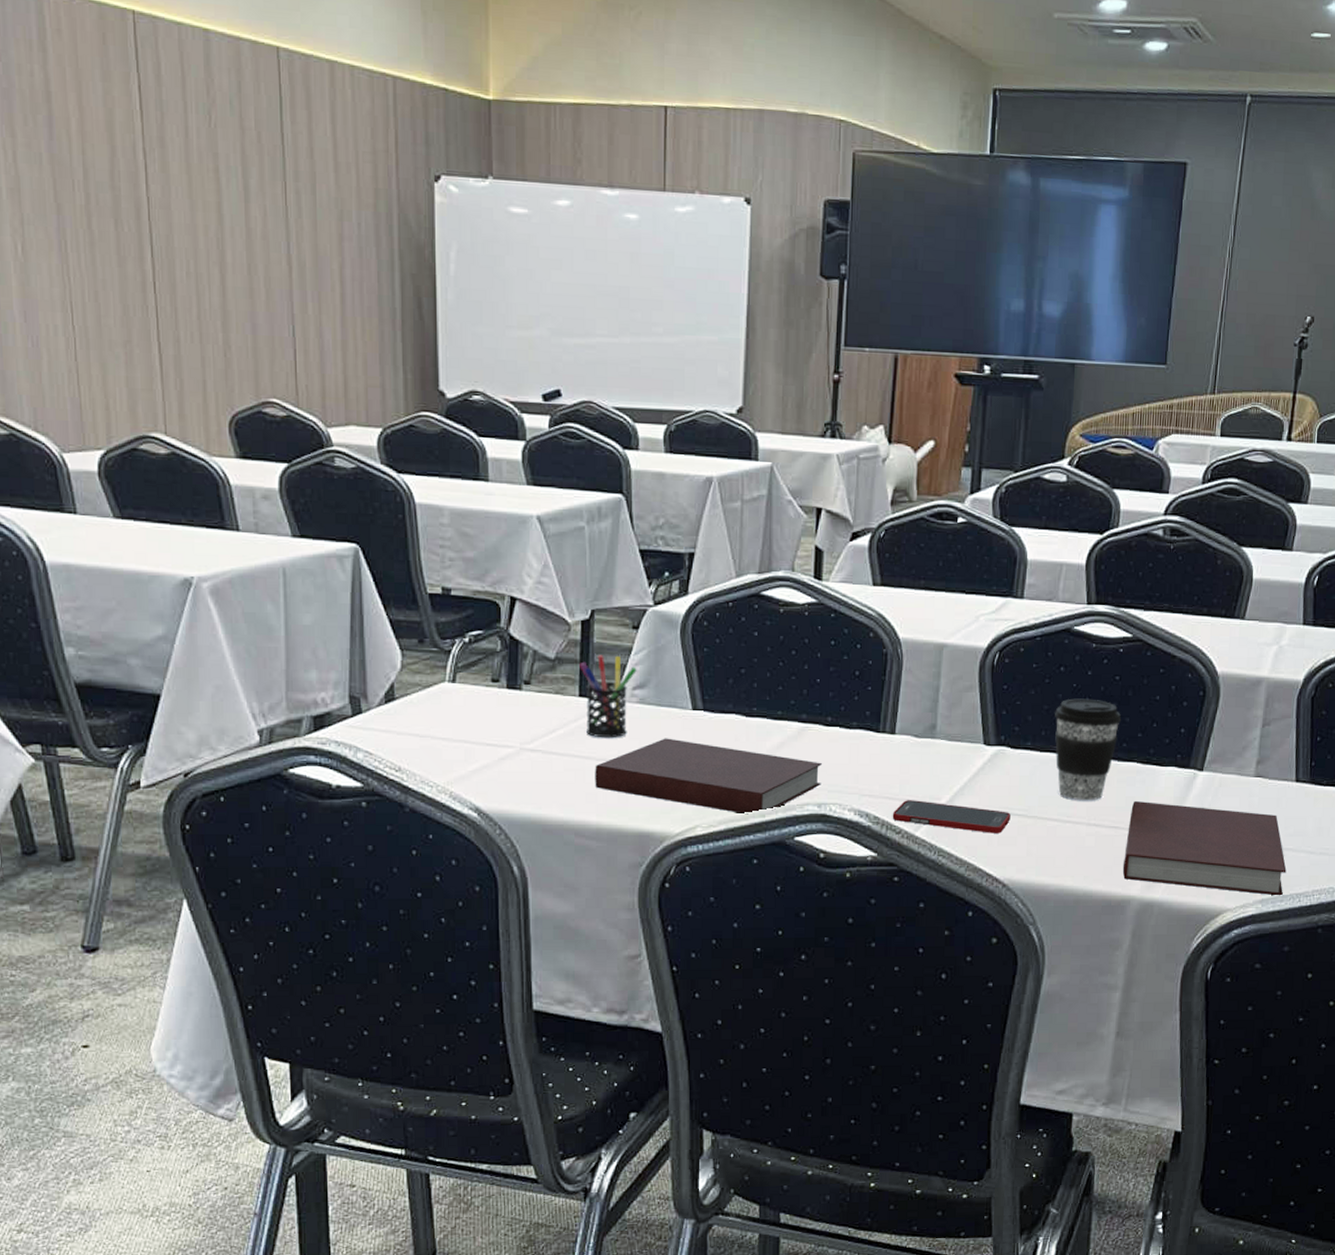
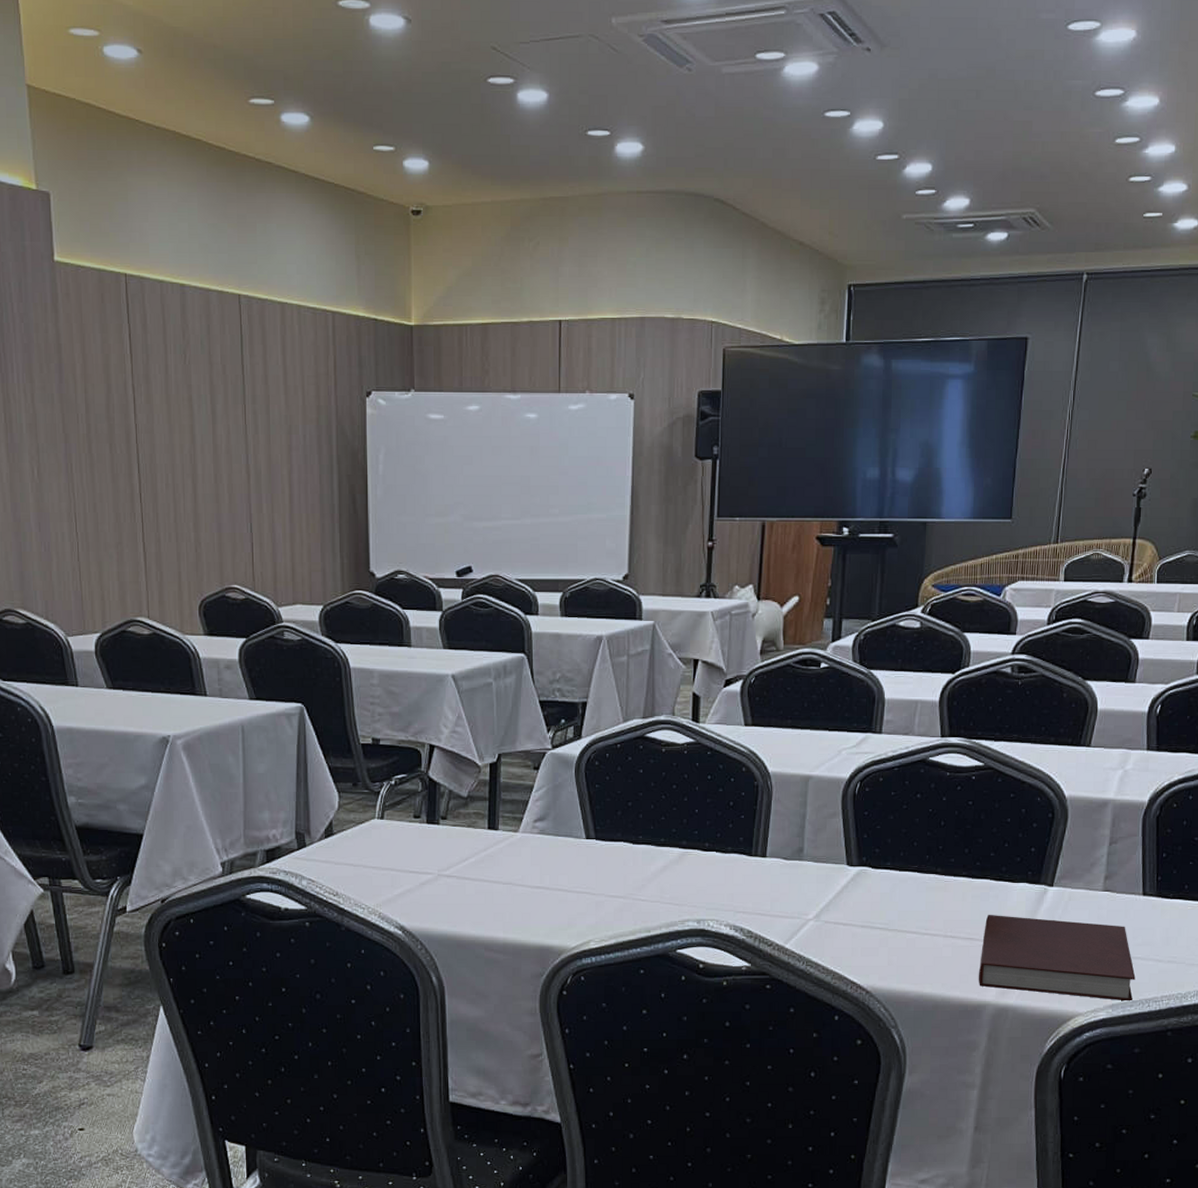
pen holder: present [580,655,637,738] -> none [488,793,537,865]
notebook: present [595,738,823,815] -> none [502,864,702,930]
cell phone: present [892,800,1011,833] -> none [764,916,873,945]
coffee cup: present [1055,698,1122,801] -> none [912,822,975,915]

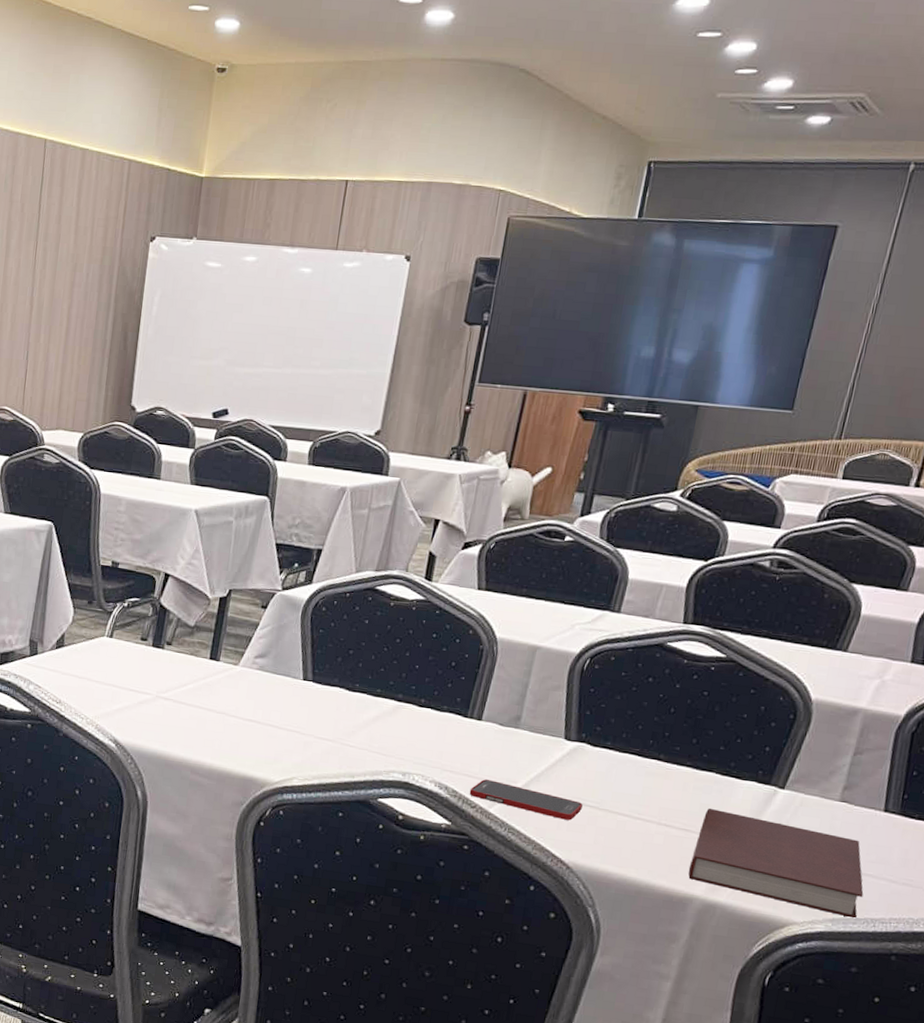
cell phone: none [764,916,873,945] -> present [469,779,583,821]

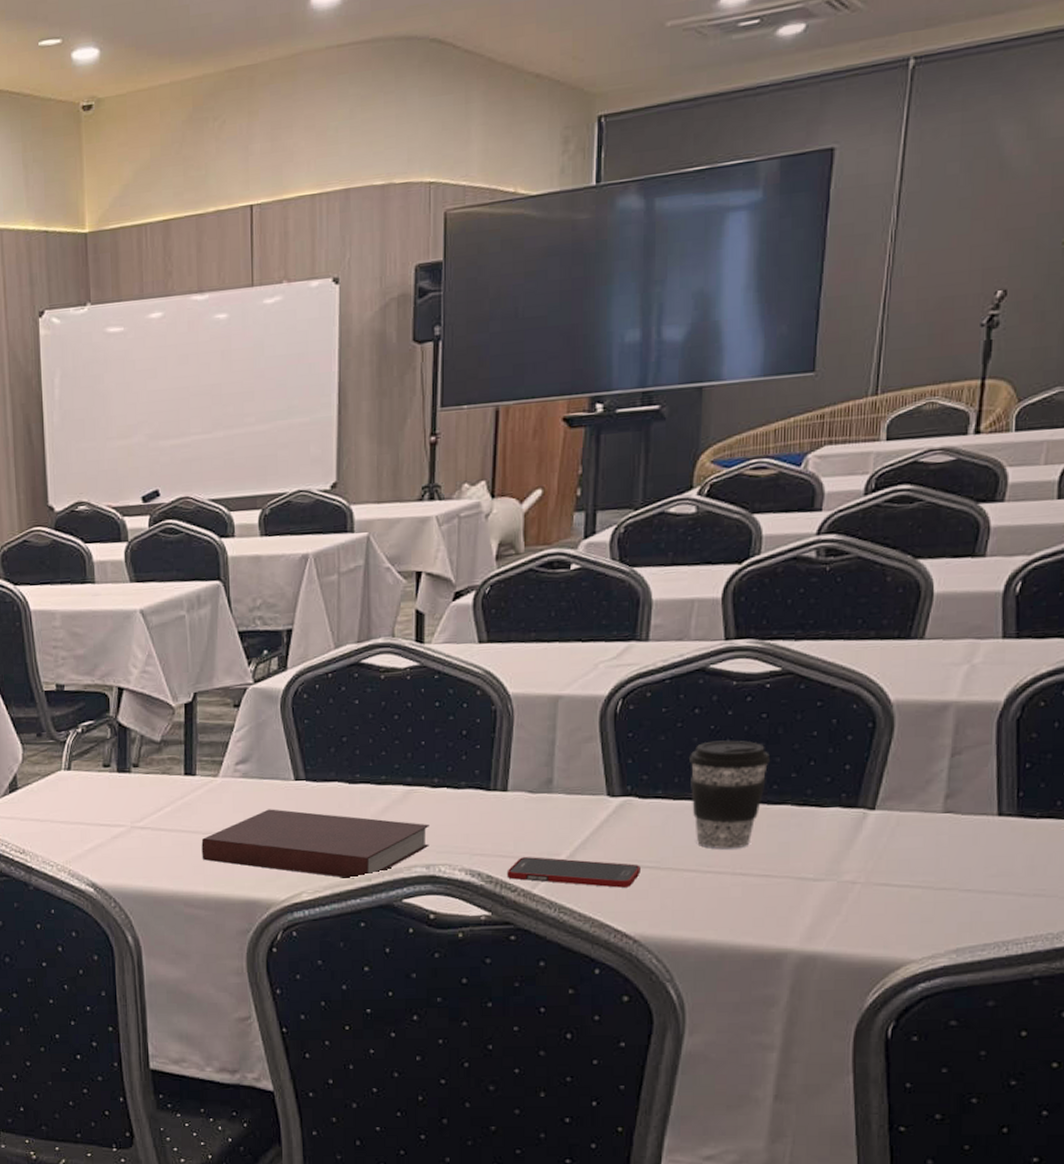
notebook: none [213,701,412,774] -> present [201,809,430,879]
coffee cup: none [632,707,705,803] -> present [690,740,771,849]
notebook: present [688,808,863,918] -> none [776,845,989,945]

